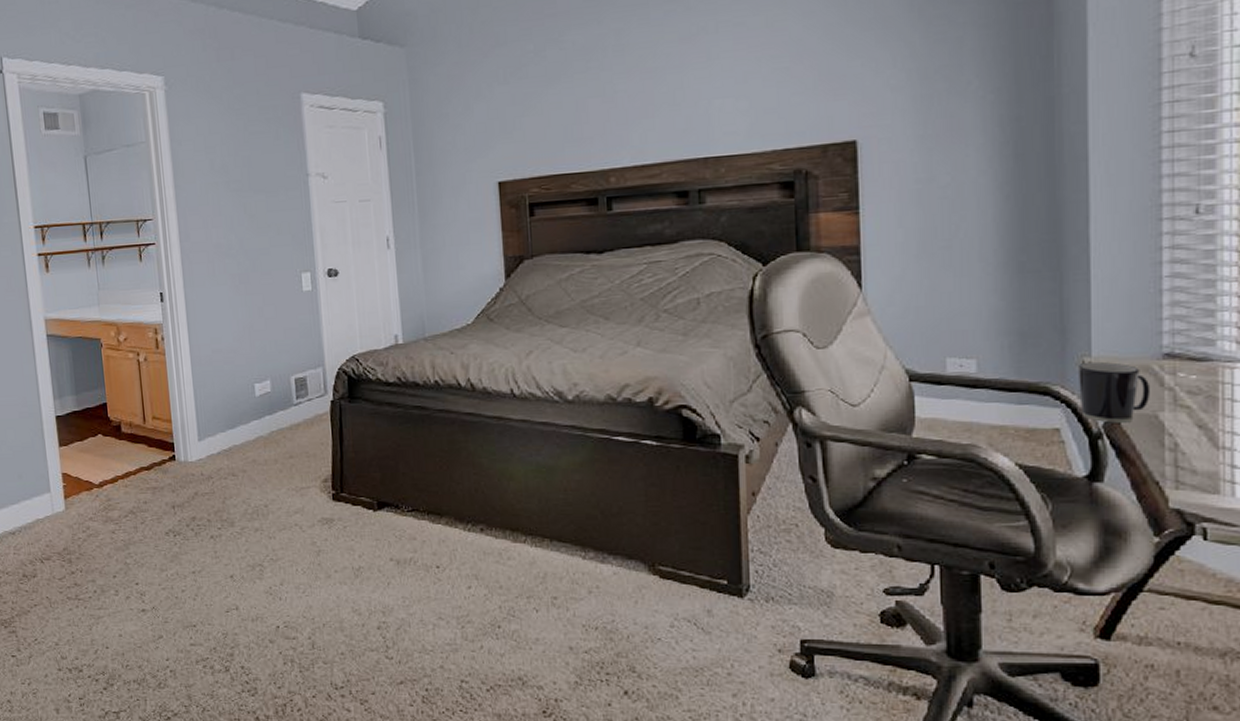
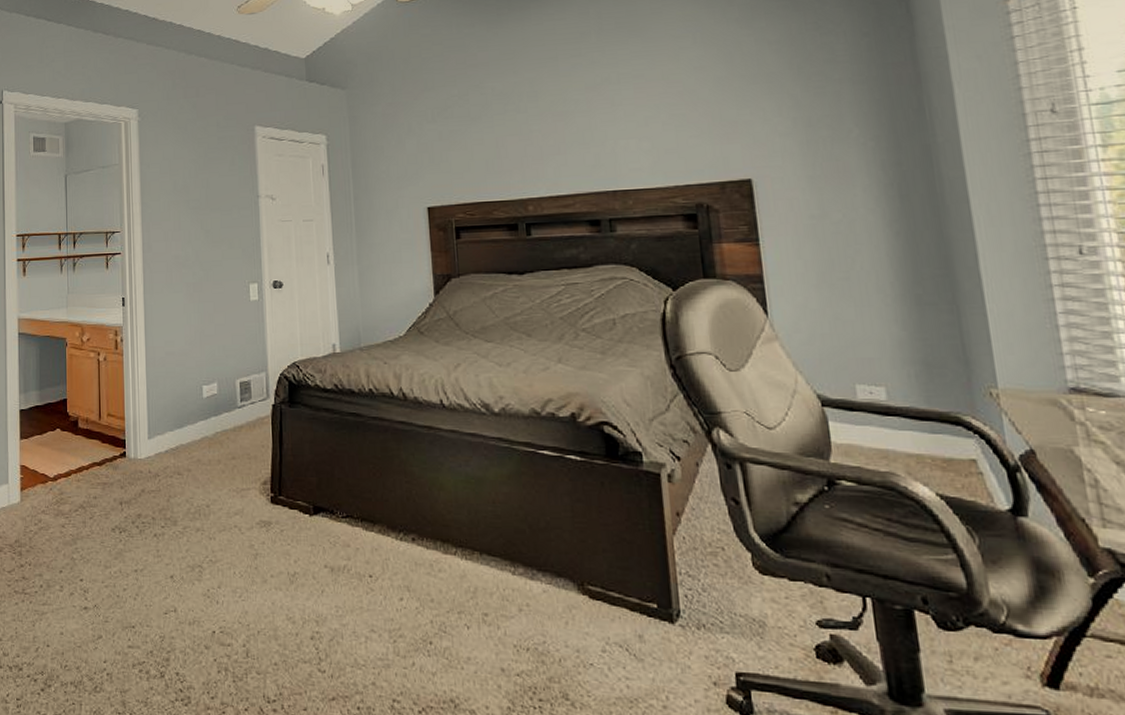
mug: present [1077,361,1151,423] -> none [985,393,1063,456]

